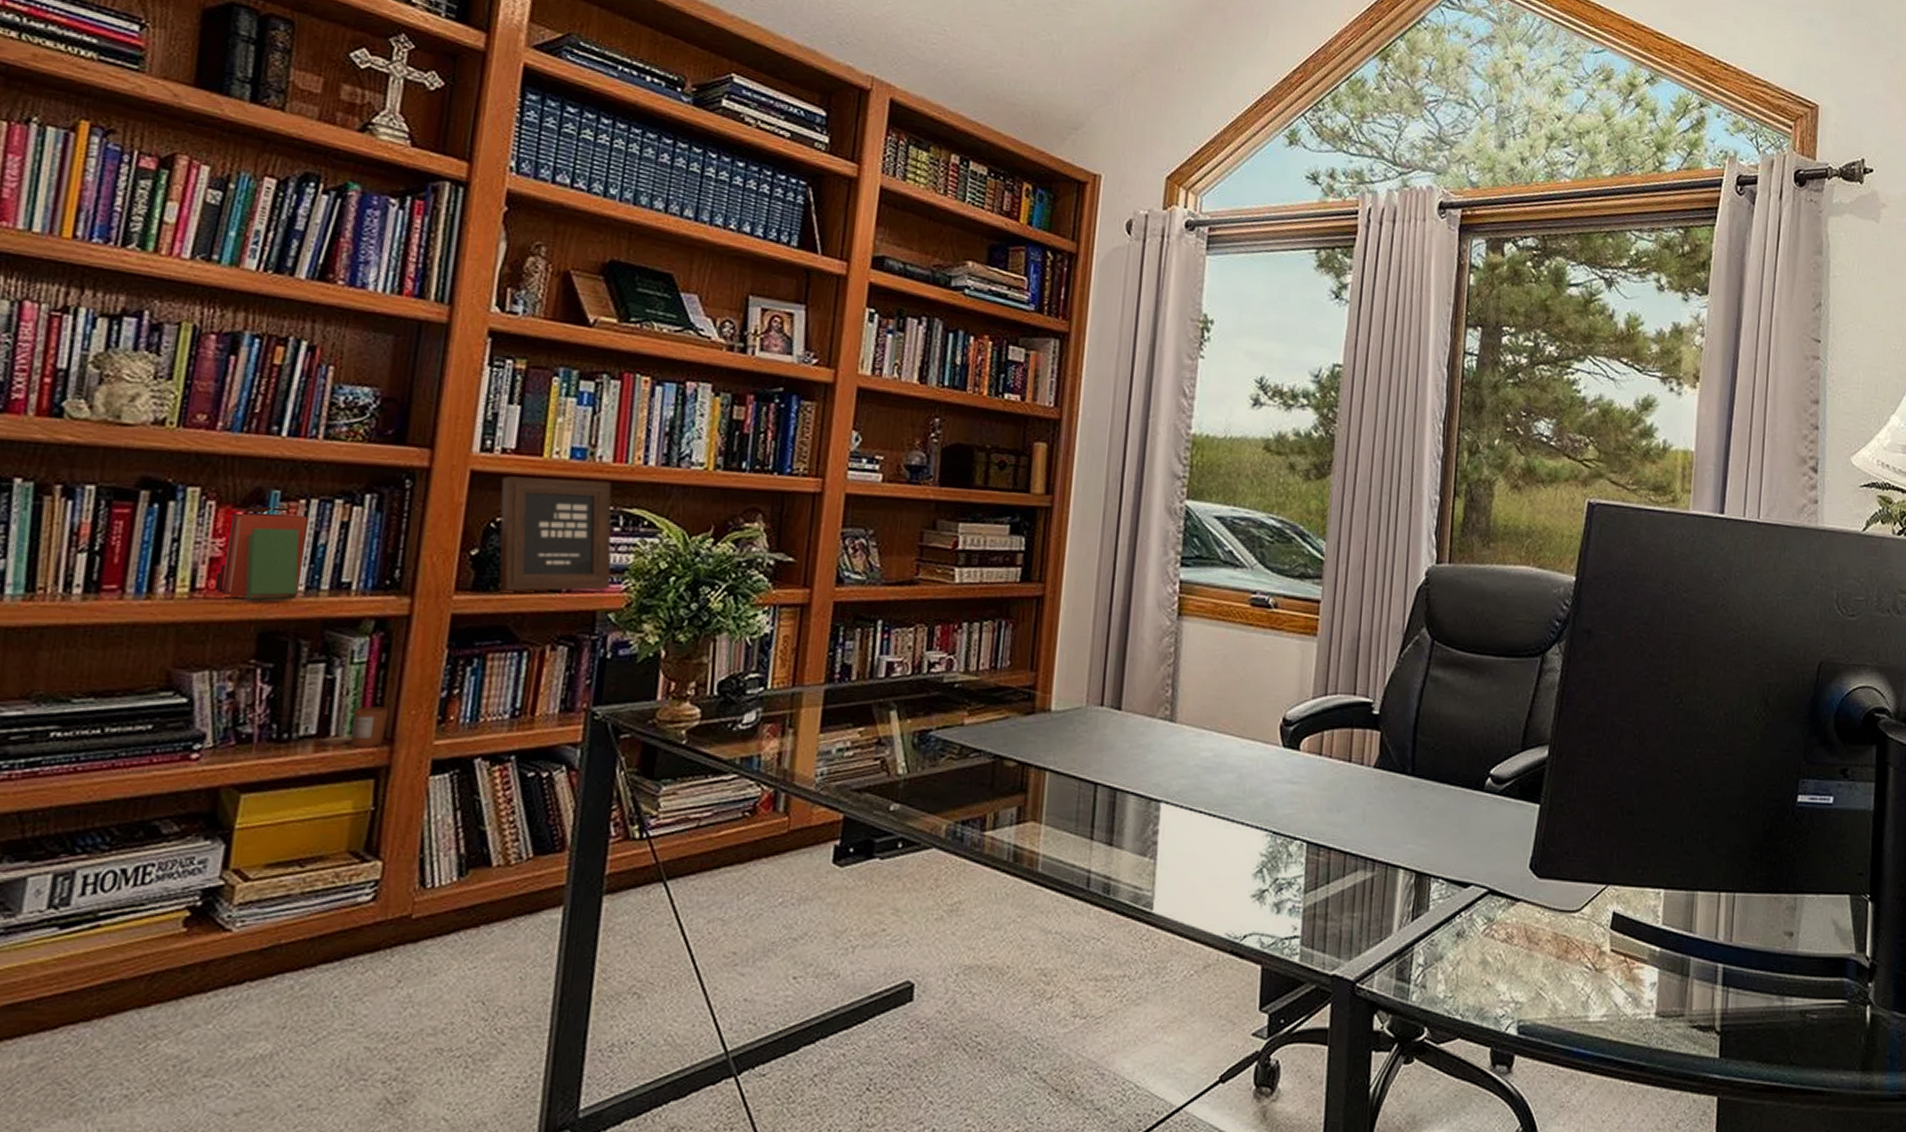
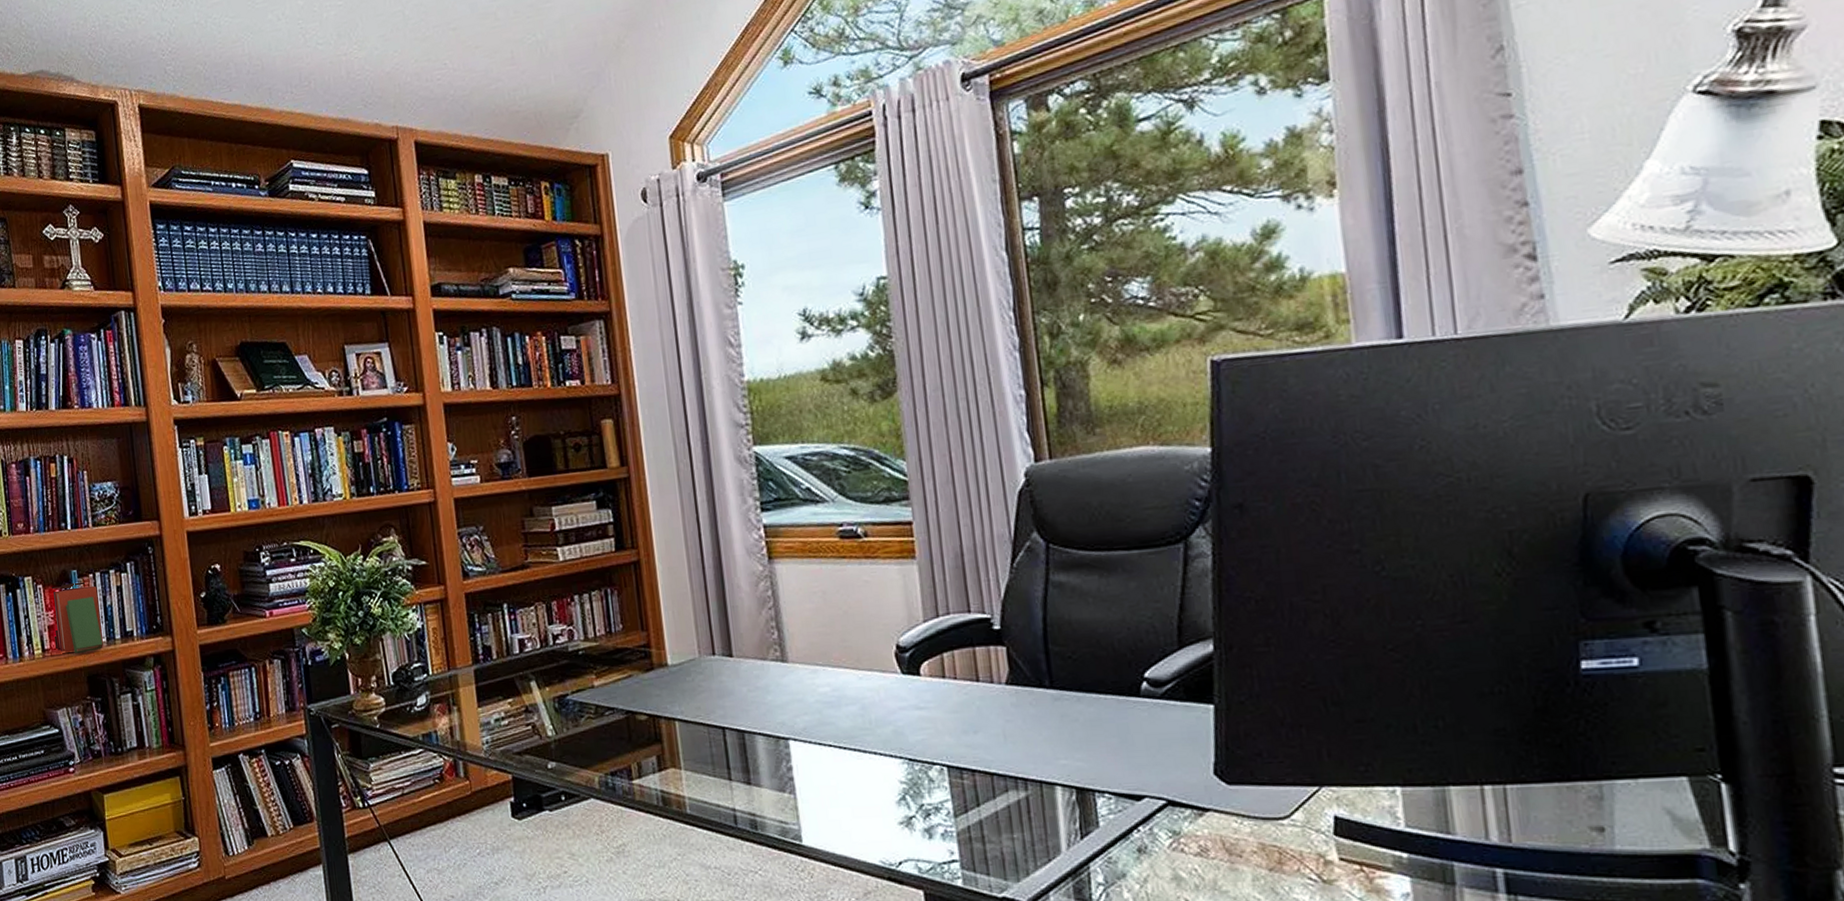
candle: present [319,706,389,748] -> none [140,721,179,756]
picture frame: present [499,476,612,593] -> none [208,522,299,623]

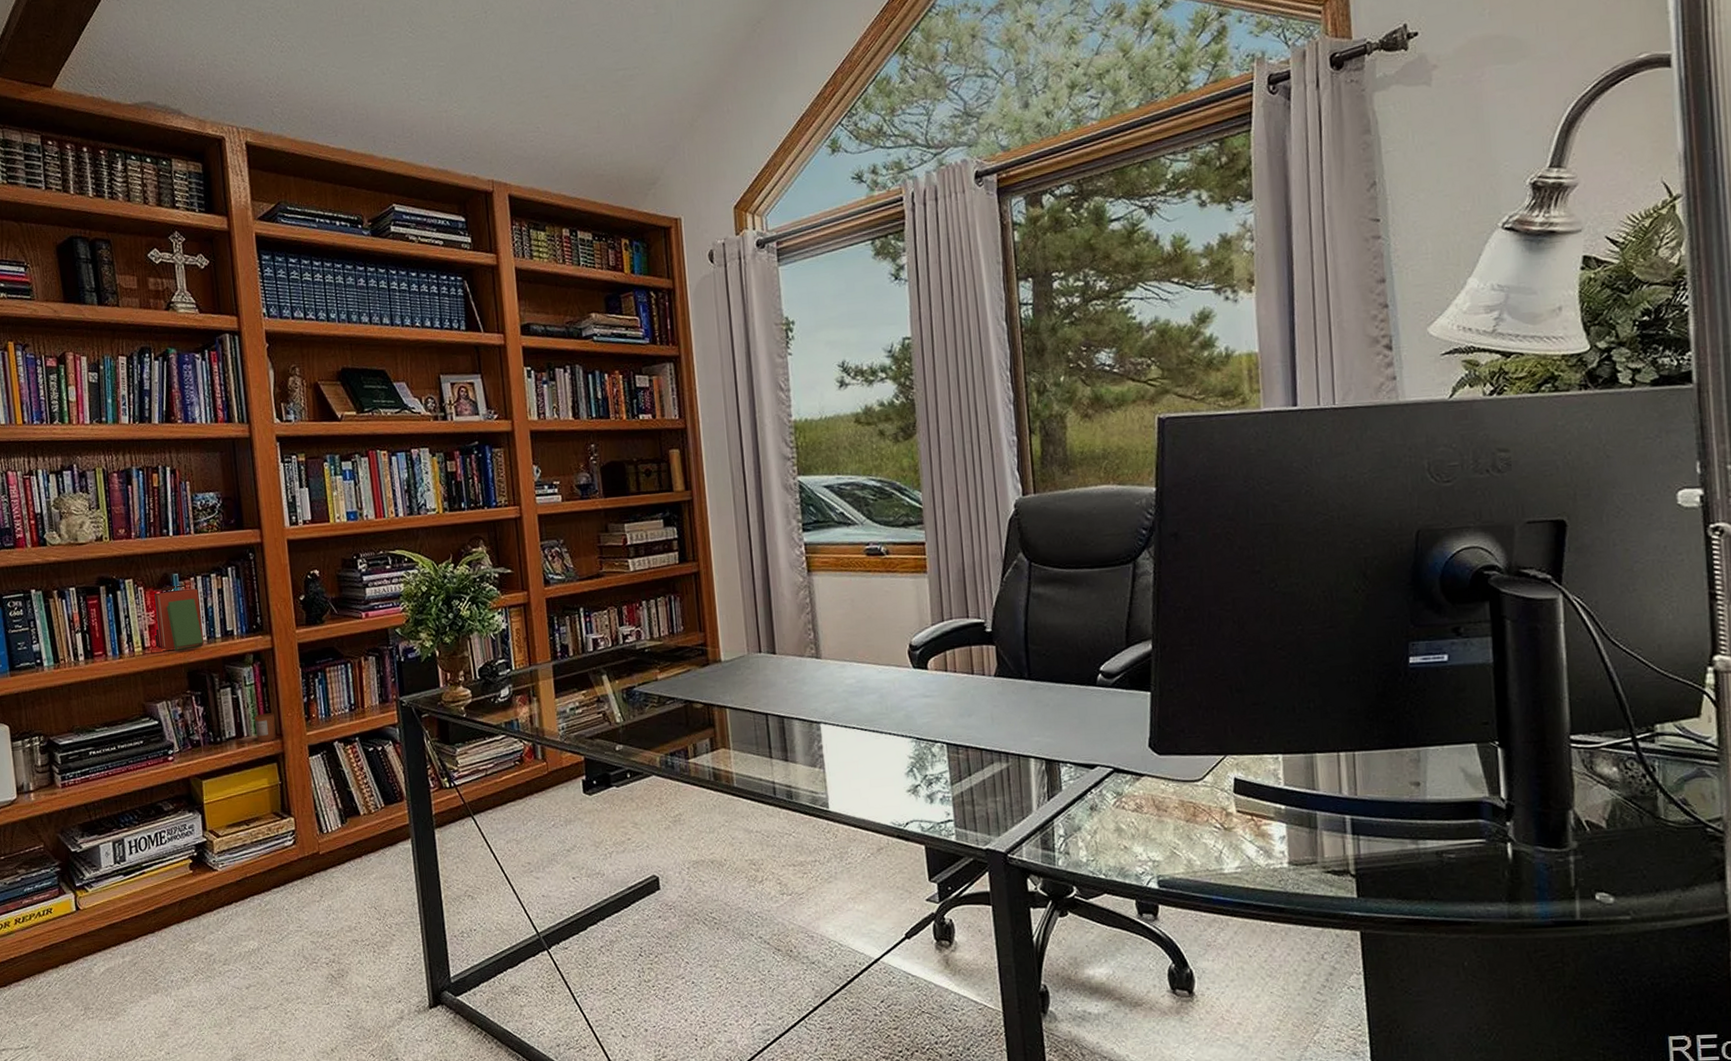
candle: none [140,721,179,756] -> present [239,713,276,744]

